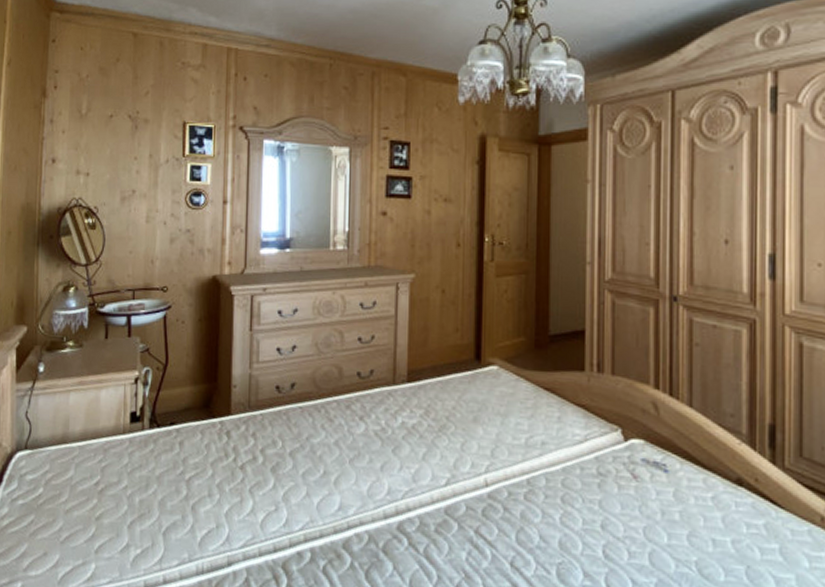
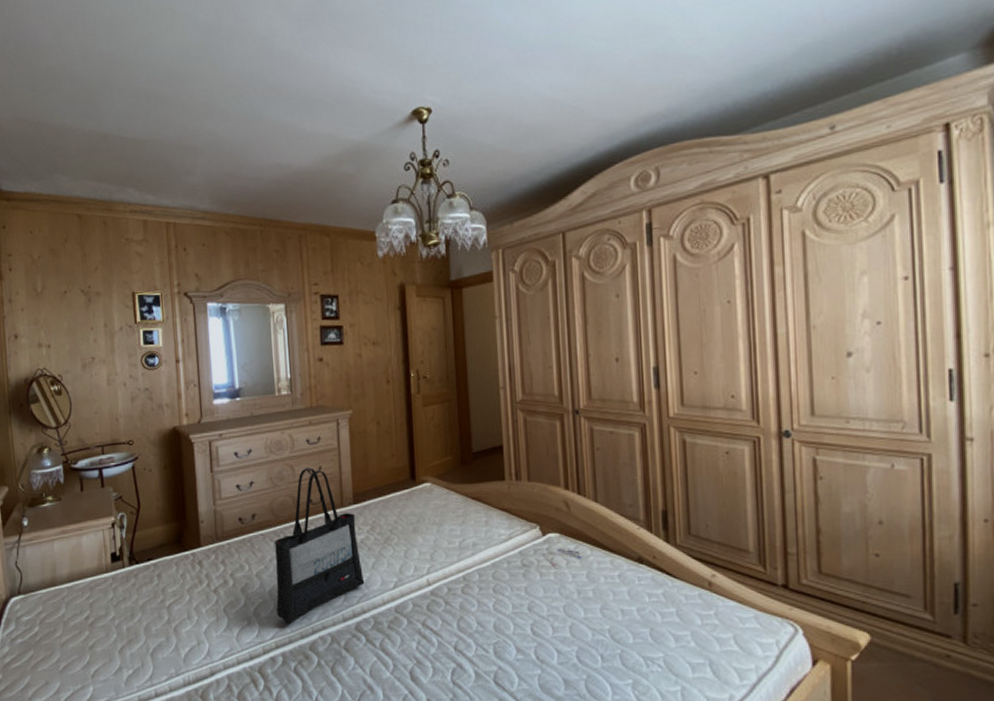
tote bag: none [309,335,413,516] -> present [275,467,365,625]

